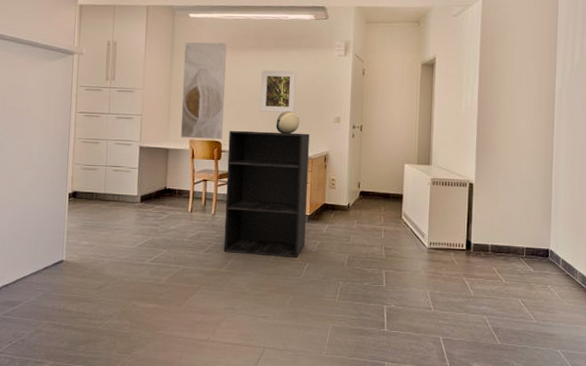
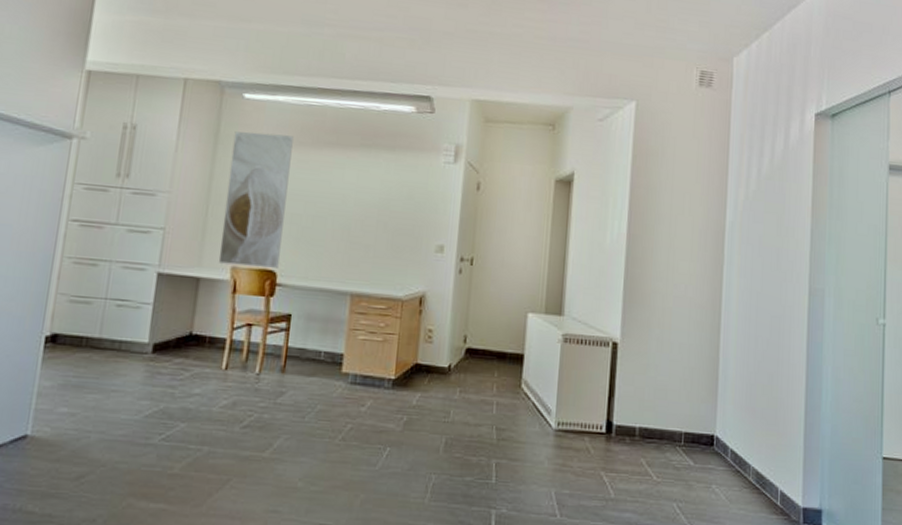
bookshelf: present [223,130,309,257] -> none [269,256,401,439]
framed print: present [260,70,297,113] -> none [334,175,388,236]
decorative sphere: present [276,110,300,134] -> none [354,232,389,265]

